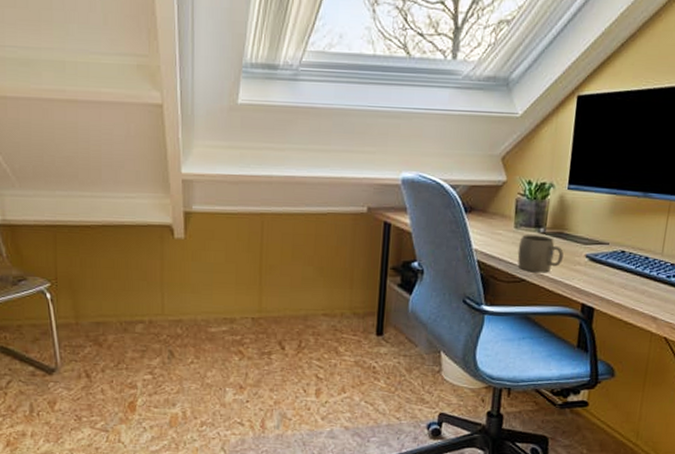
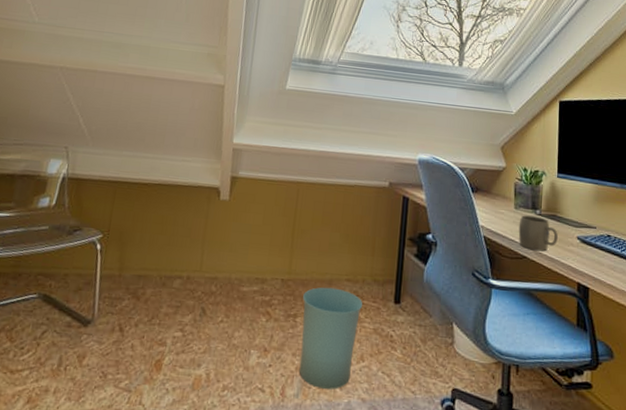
waste bin: none [277,323,343,420] -> present [298,287,363,389]

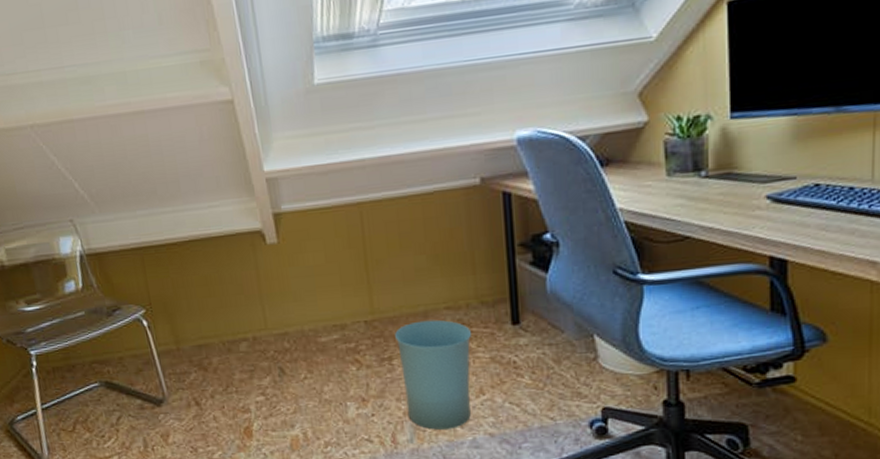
mug: present [518,215,558,252] -> none [675,179,736,227]

